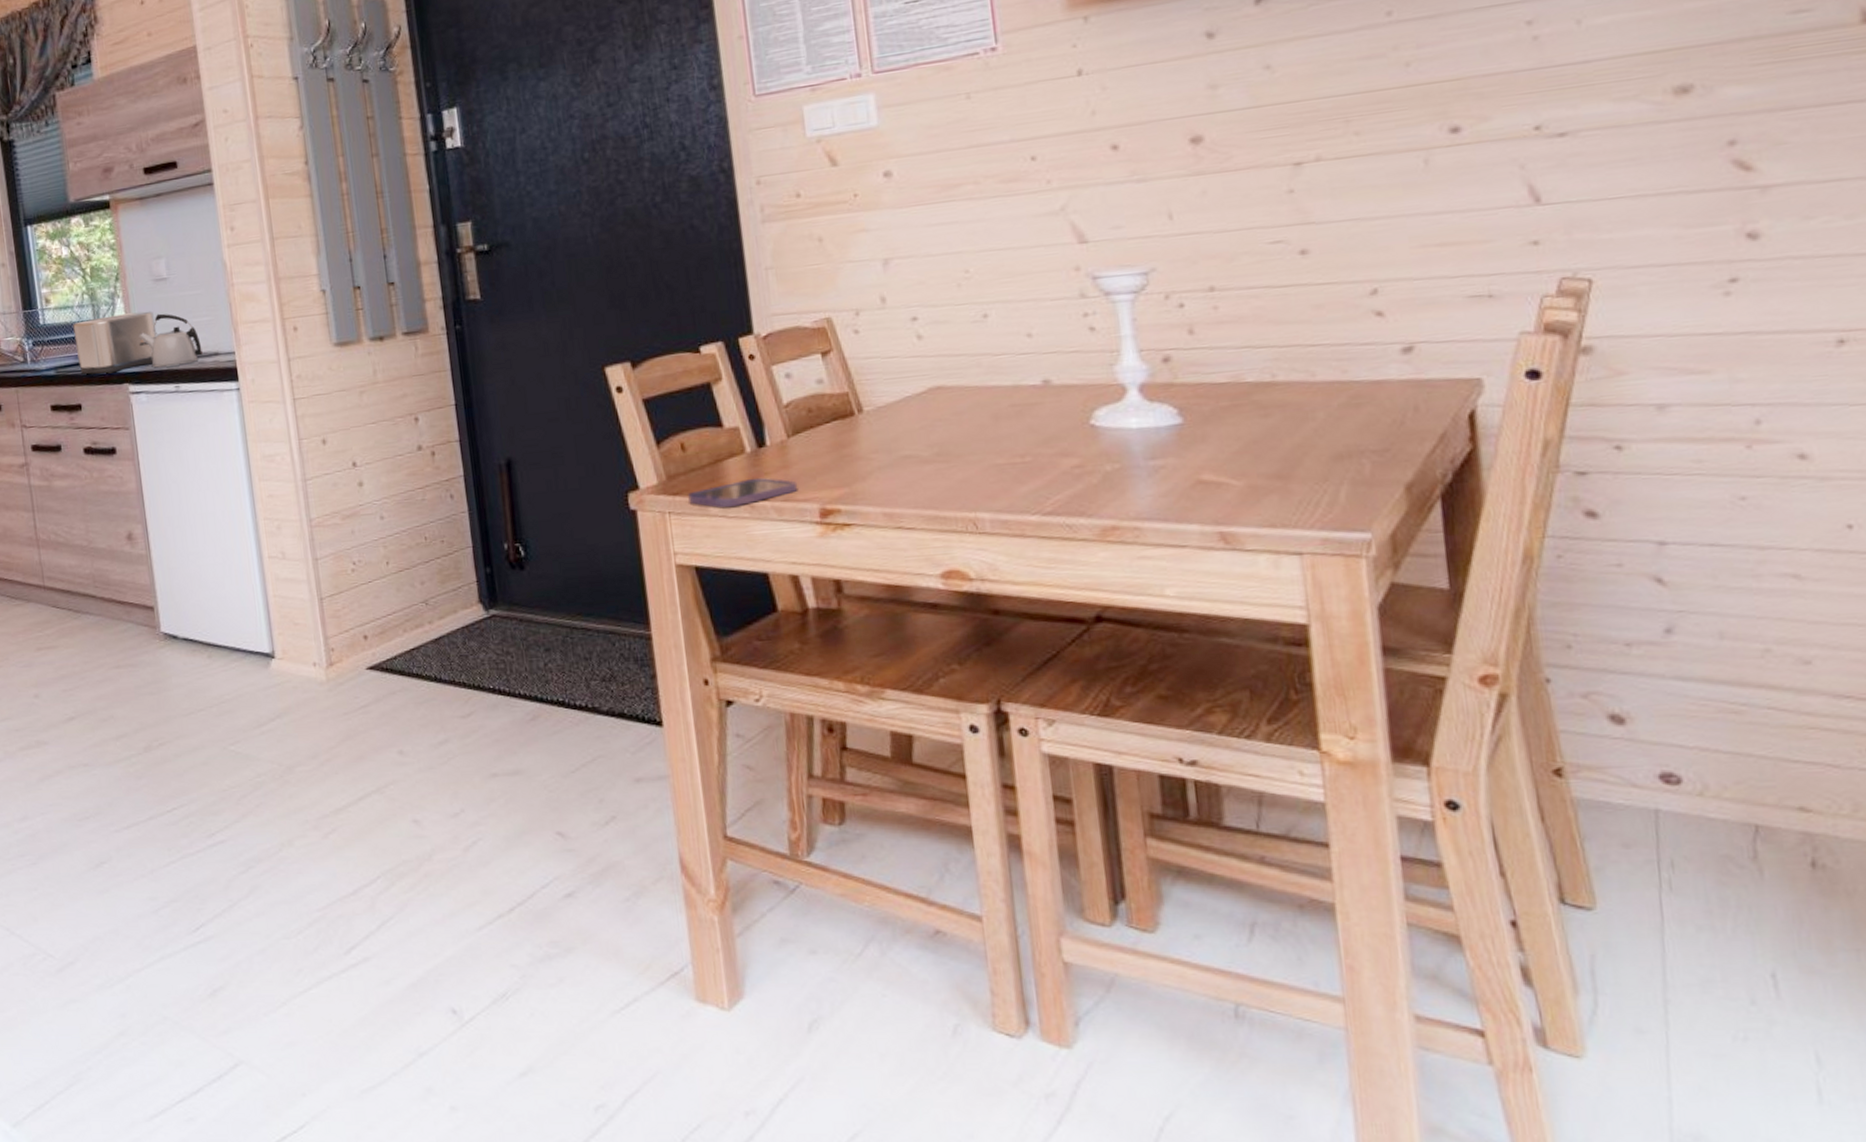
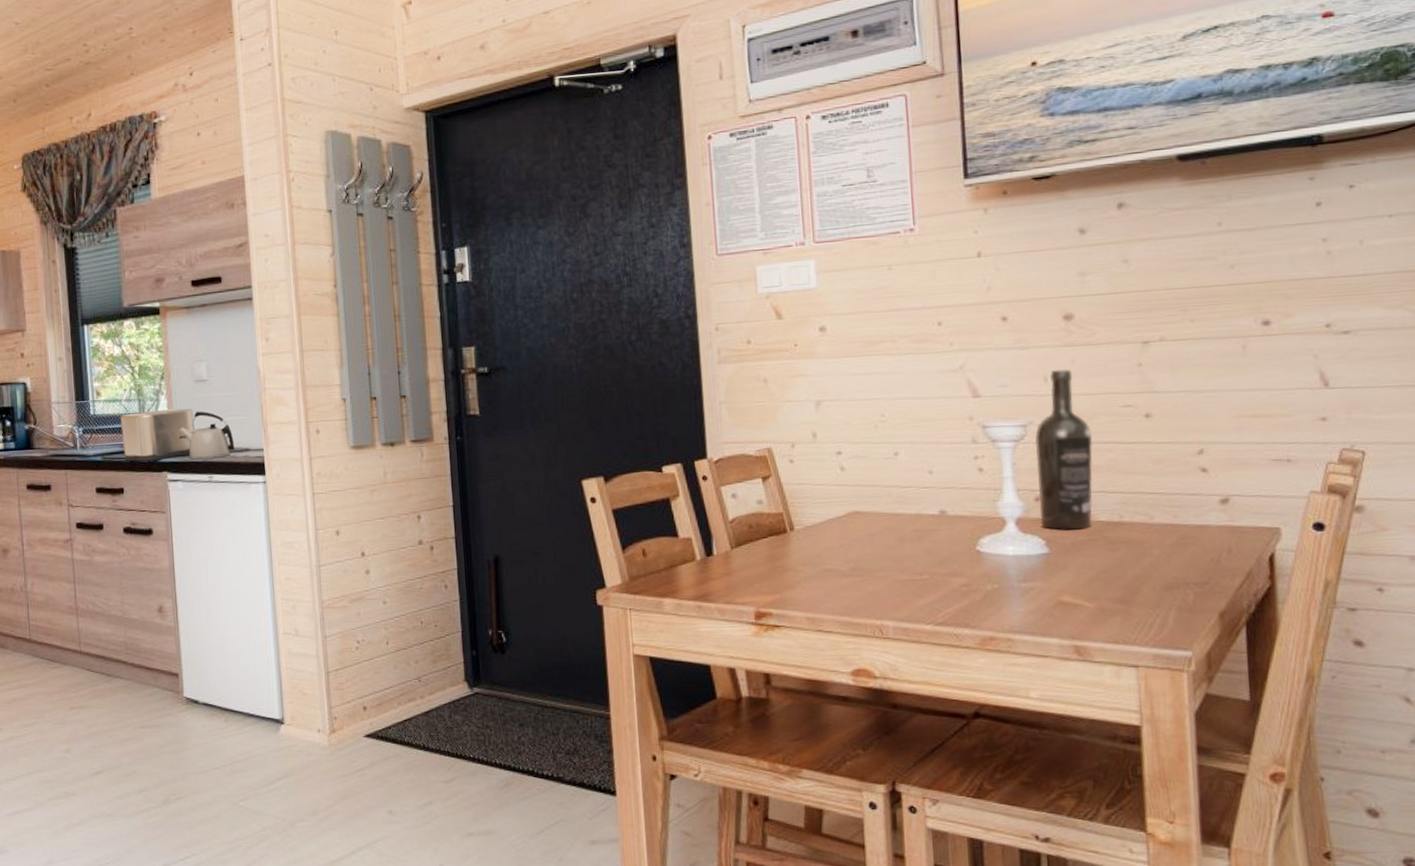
mobile phone: present [688,477,798,508] -> none [646,582,738,608]
wine bottle: none [1159,202,1237,396] -> present [1035,368,1094,530]

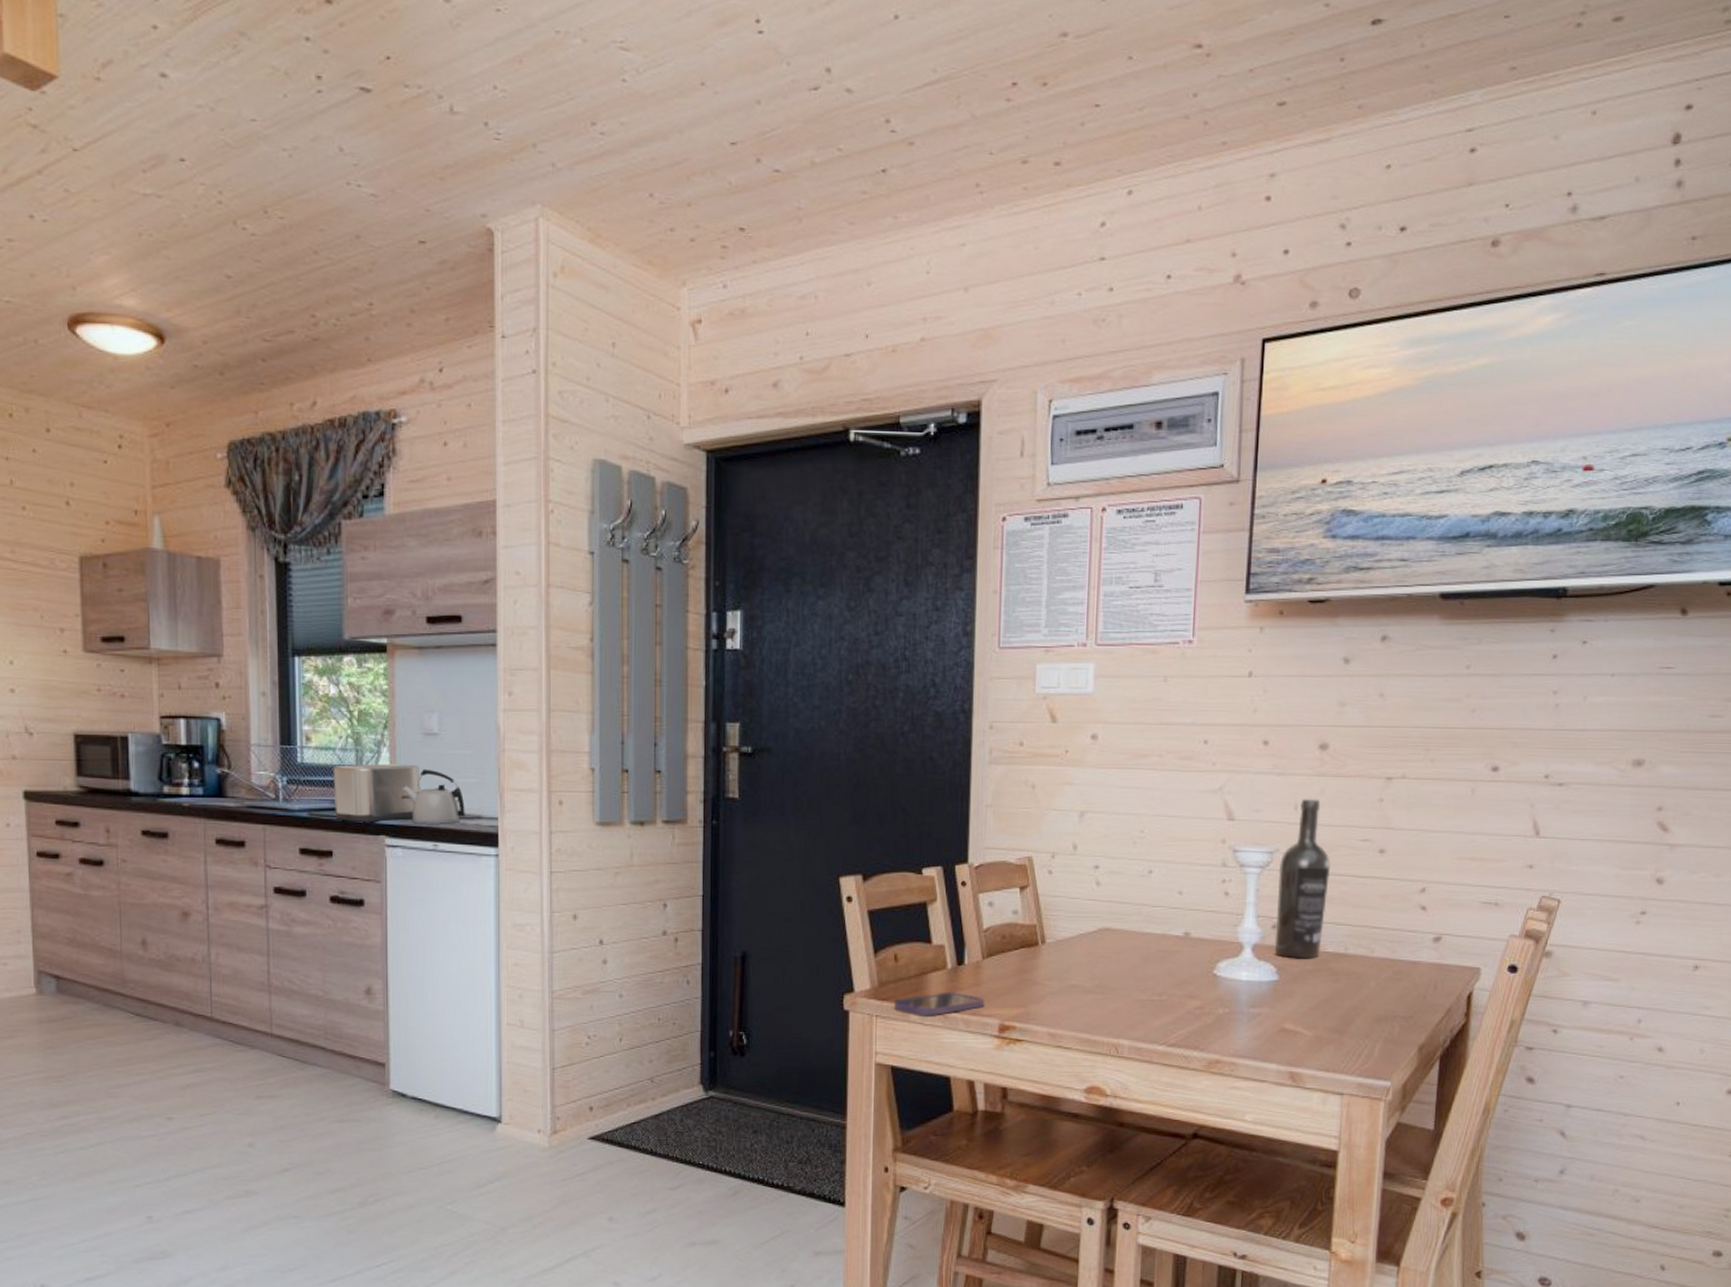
mobile phone: none [646,582,738,608] -> present [894,992,985,1016]

